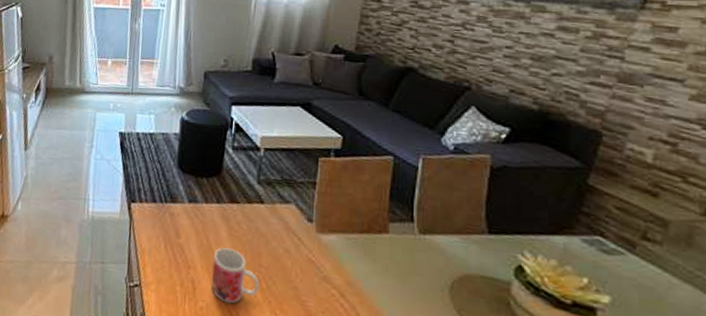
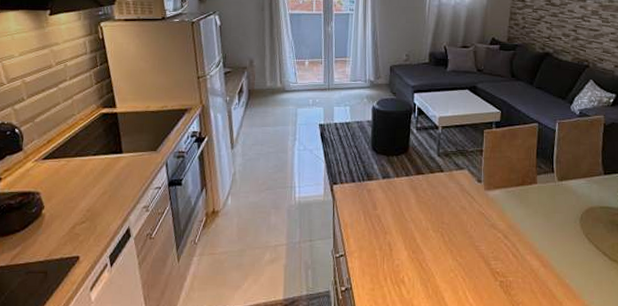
mug: present [212,247,259,304] -> none [405,213,443,258]

